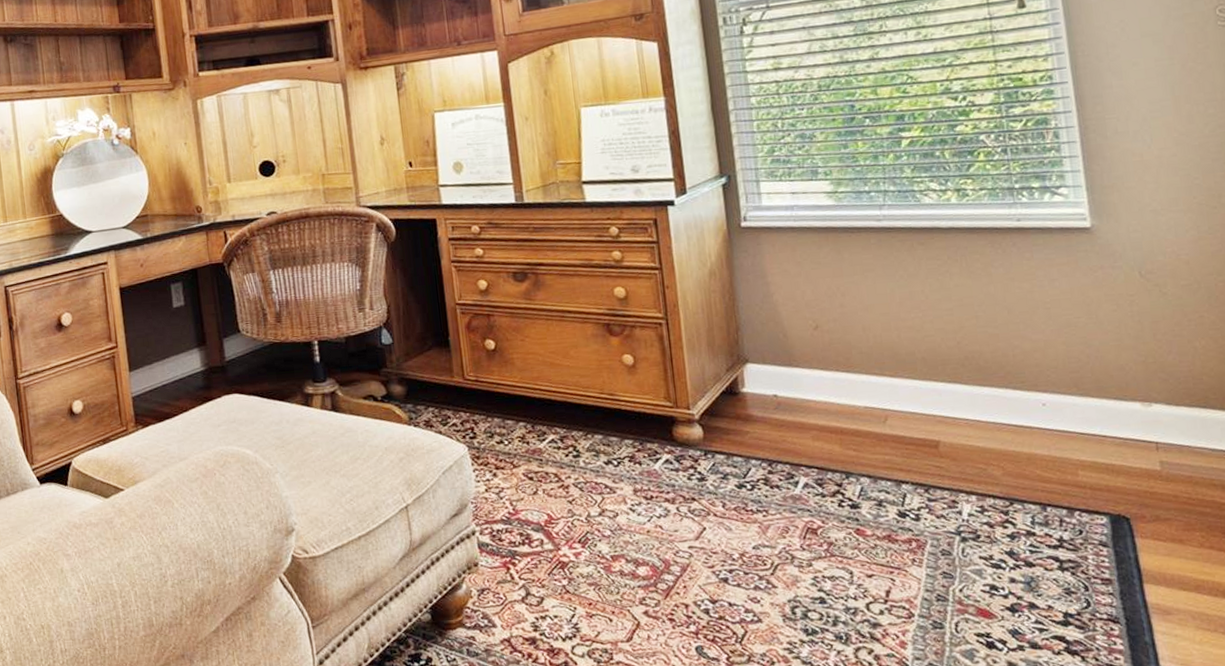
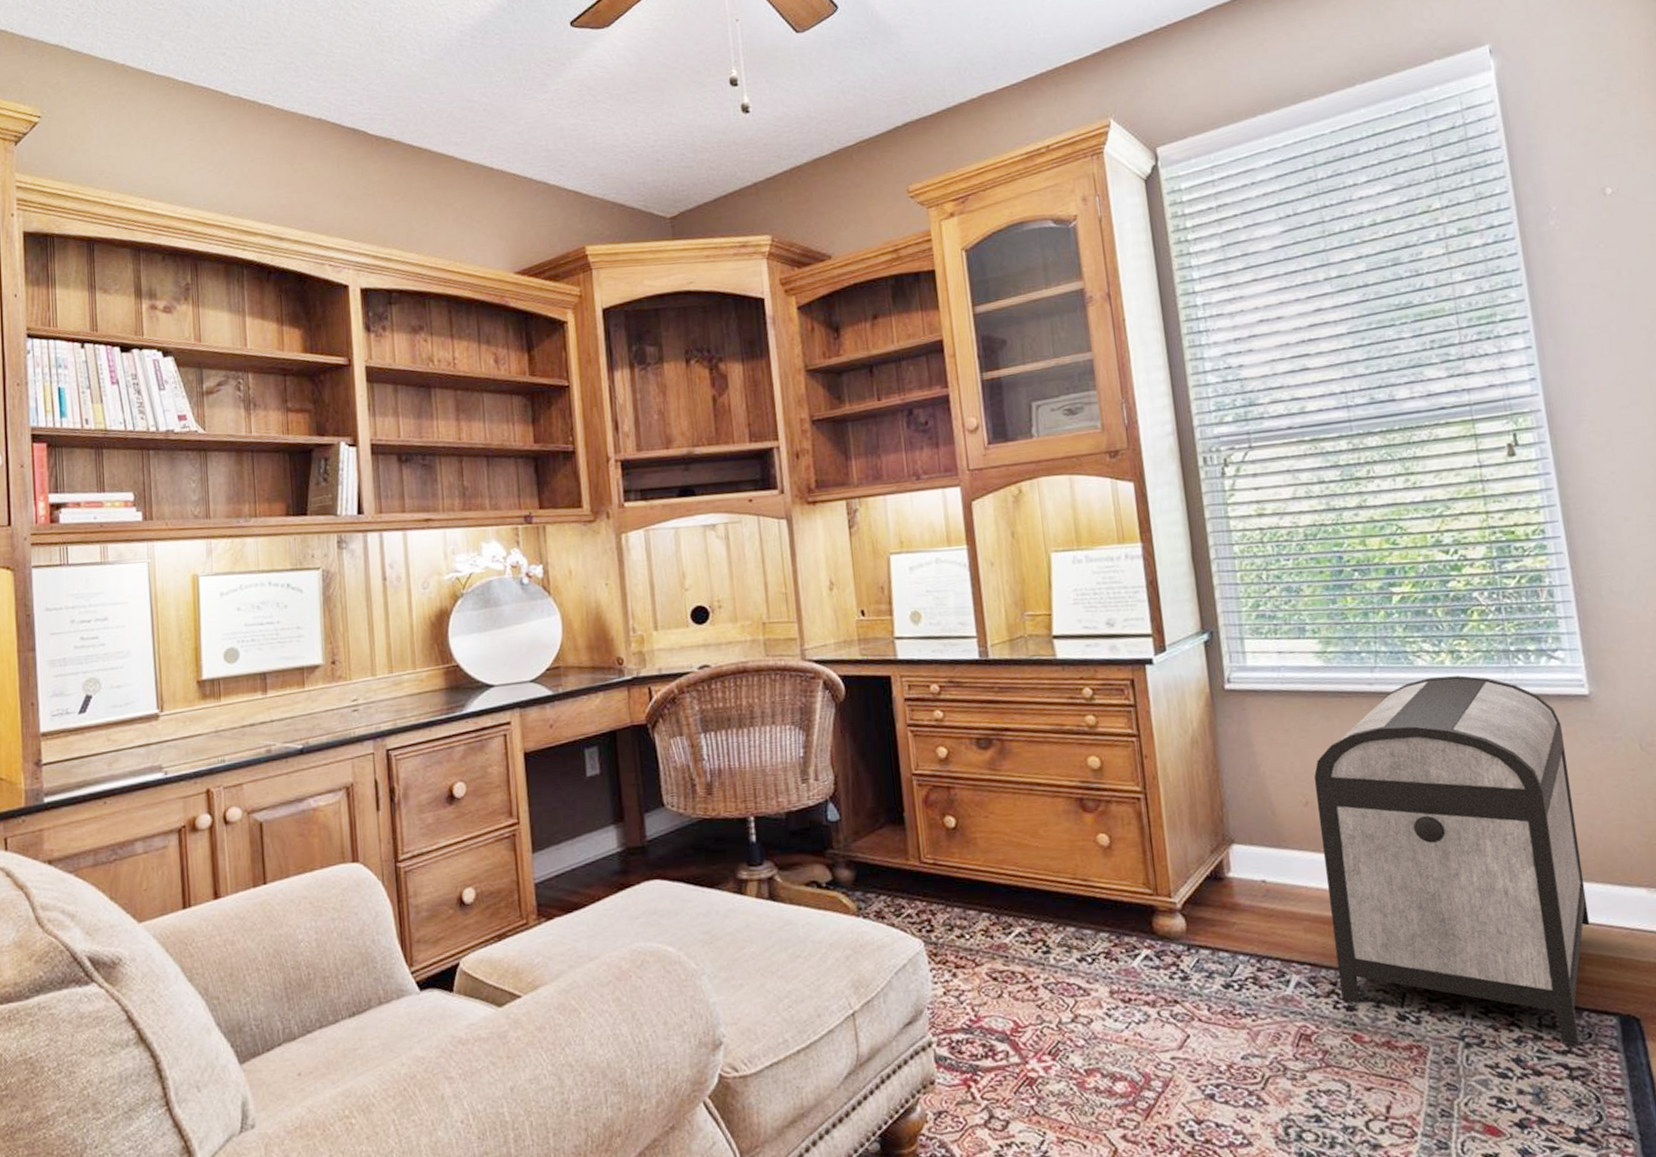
storage chest: none [823,211,1084,541] -> present [1313,675,1590,1046]

